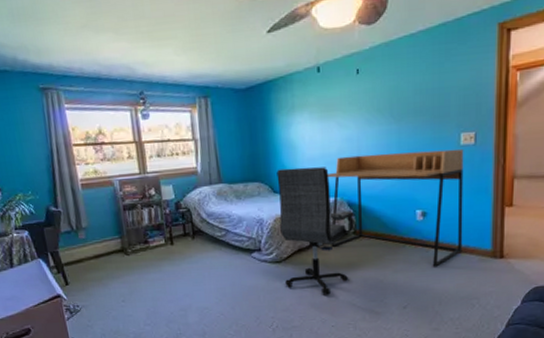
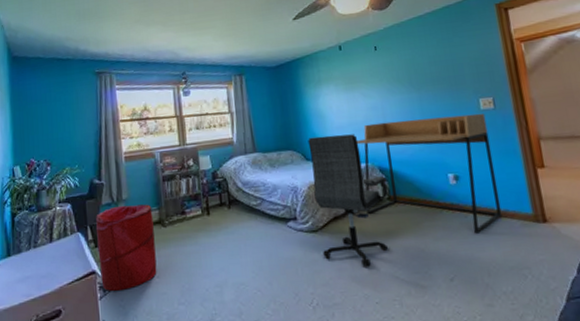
laundry hamper: none [56,232,122,313] -> present [96,204,157,291]

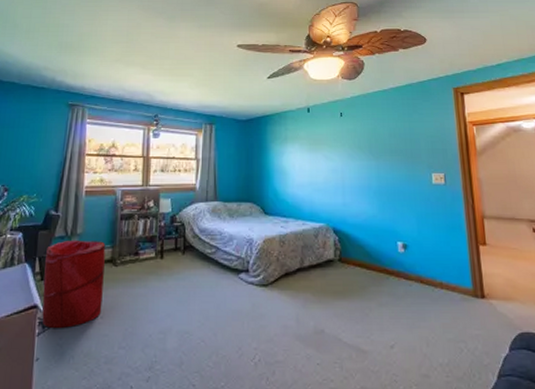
office chair: present [308,134,389,267] -> none [268,192,340,326]
desk: present [357,113,503,234] -> none [315,185,445,303]

